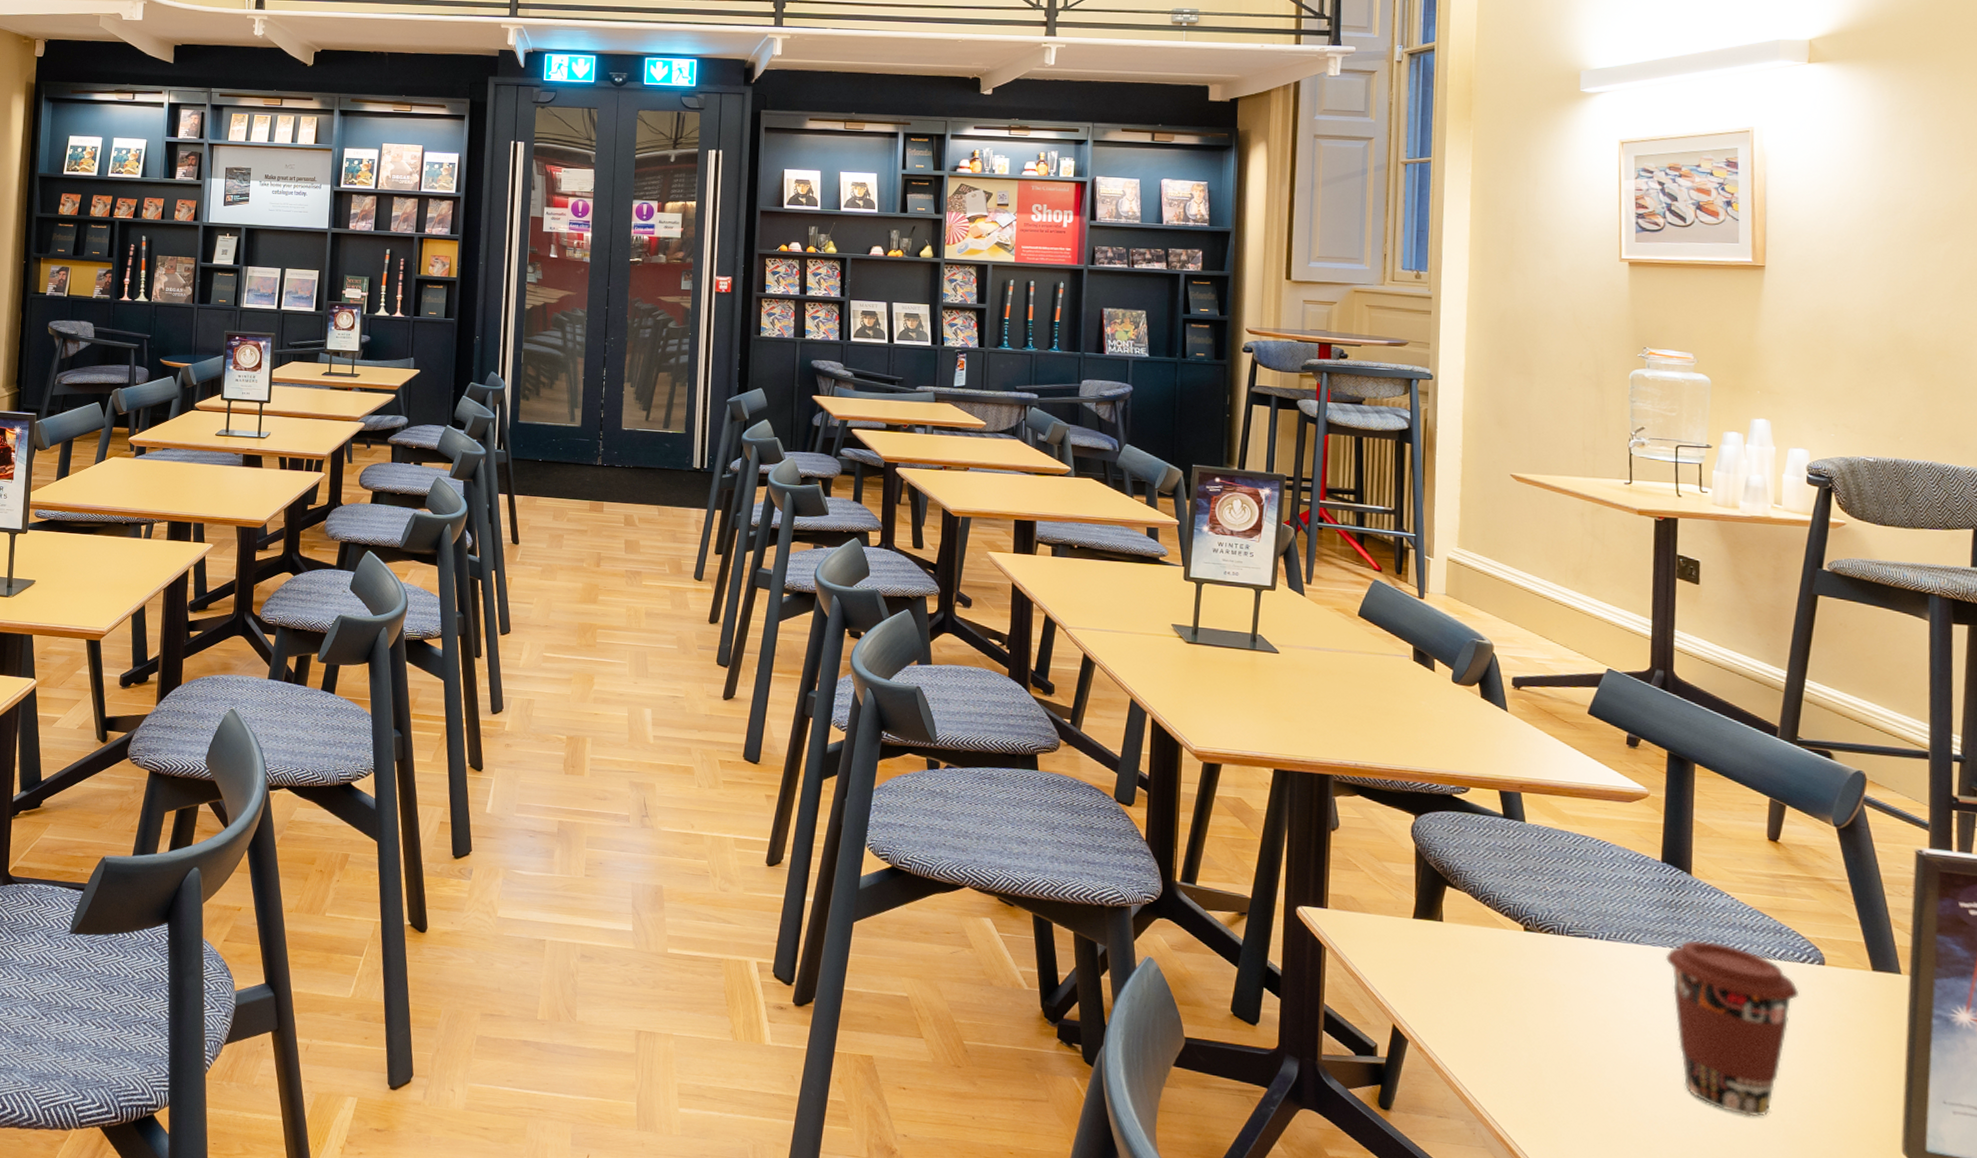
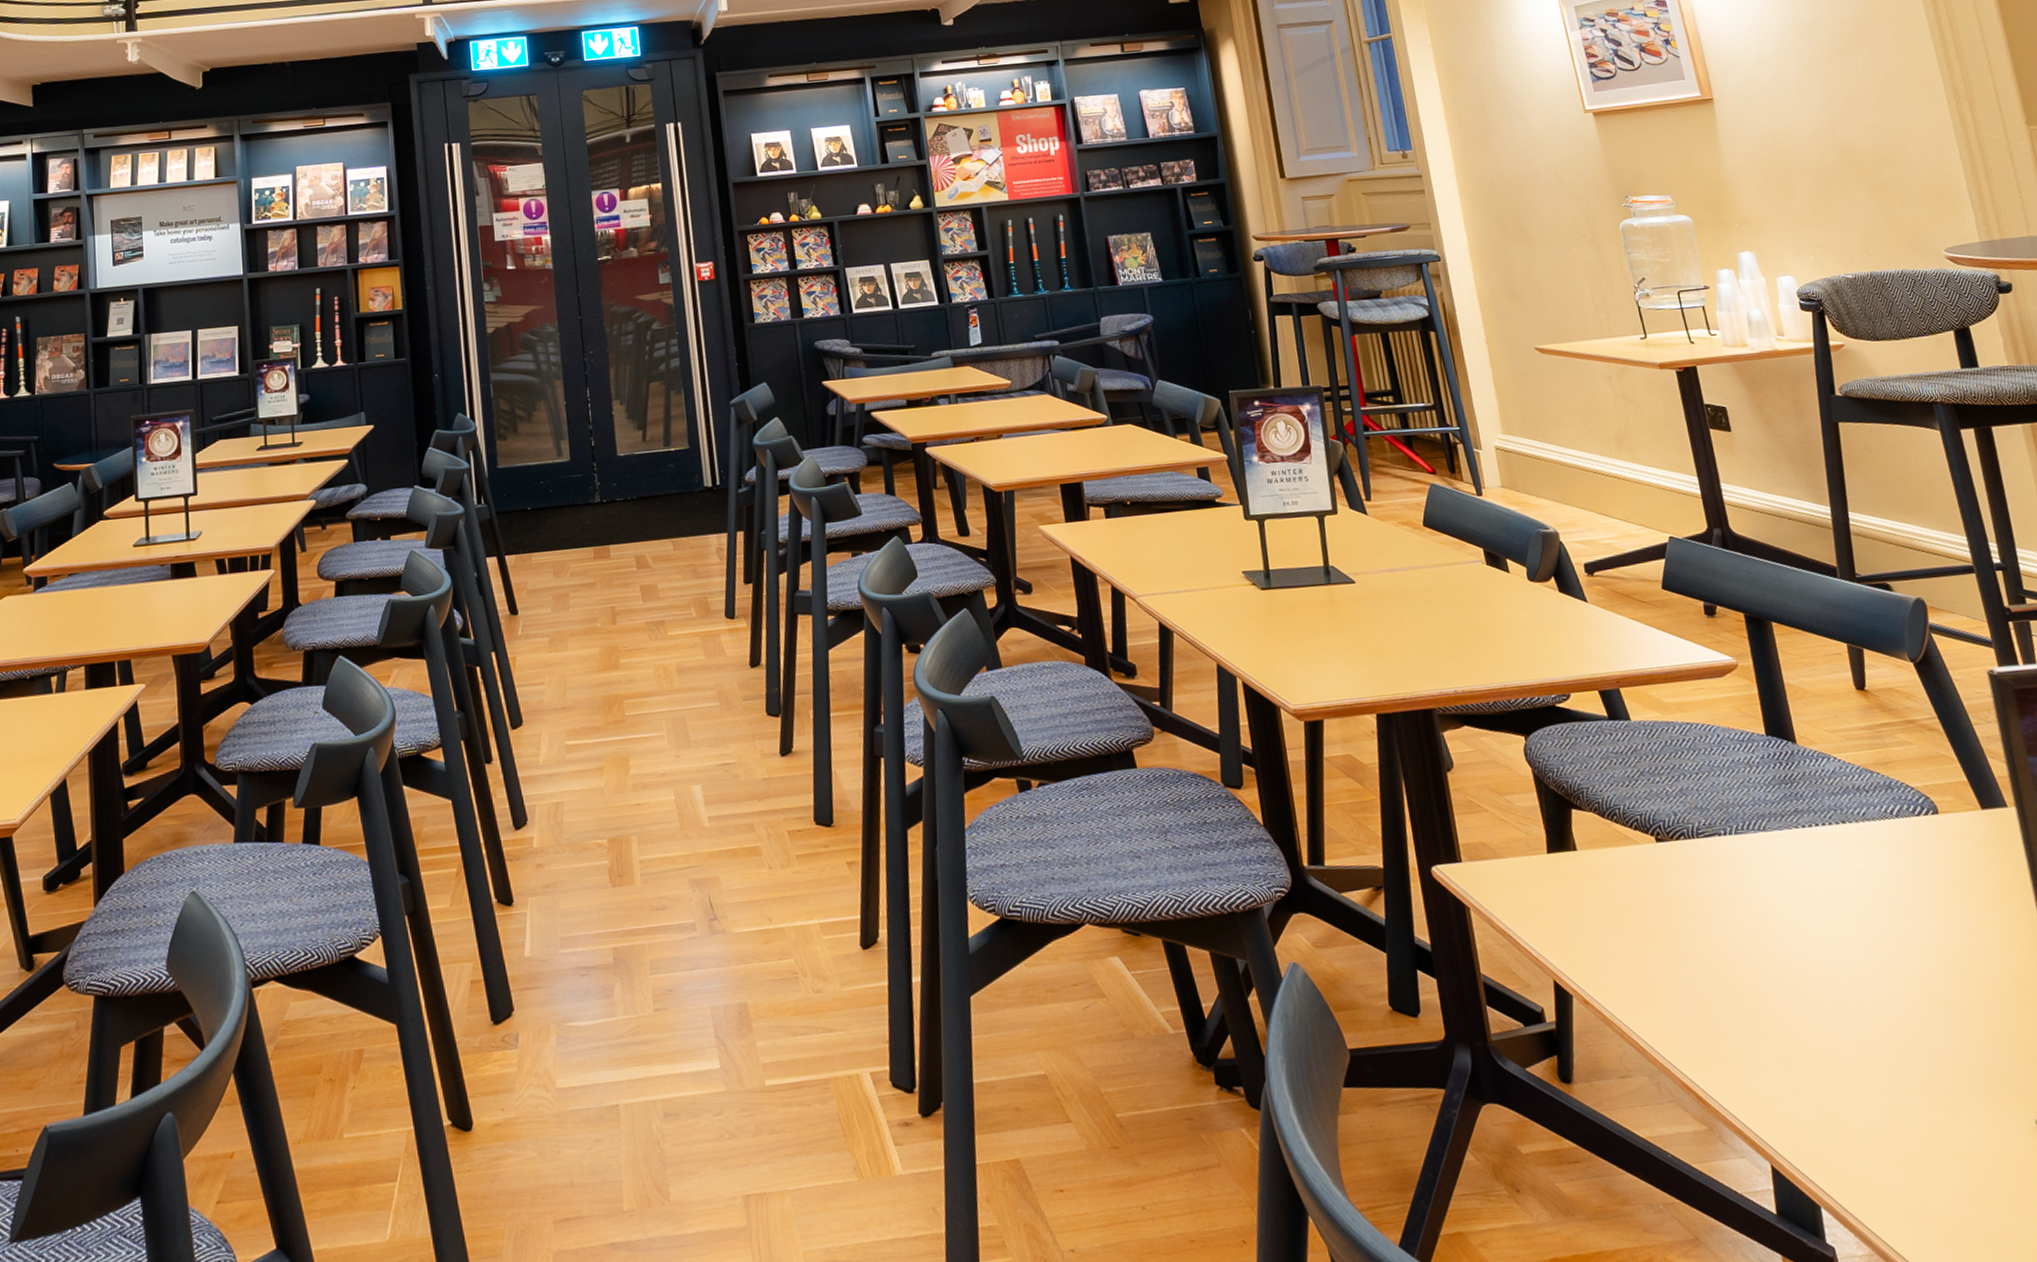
coffee cup: present [1665,940,1800,1117] -> none [1793,812,1928,1000]

